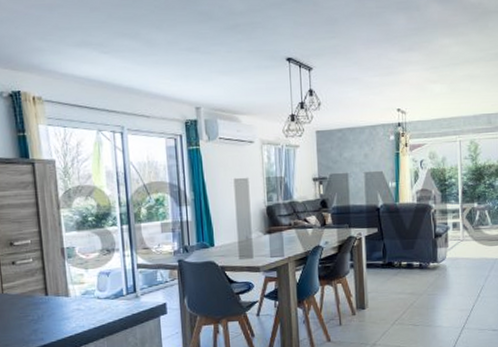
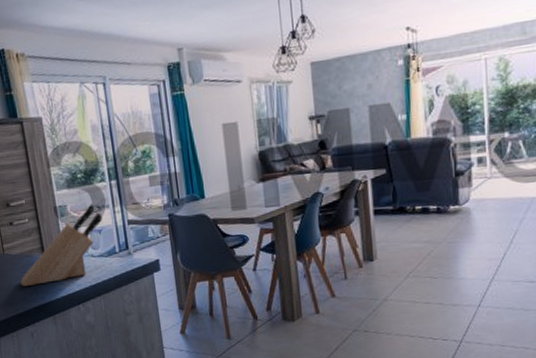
knife block: none [18,247,112,327] -> present [20,204,103,286]

